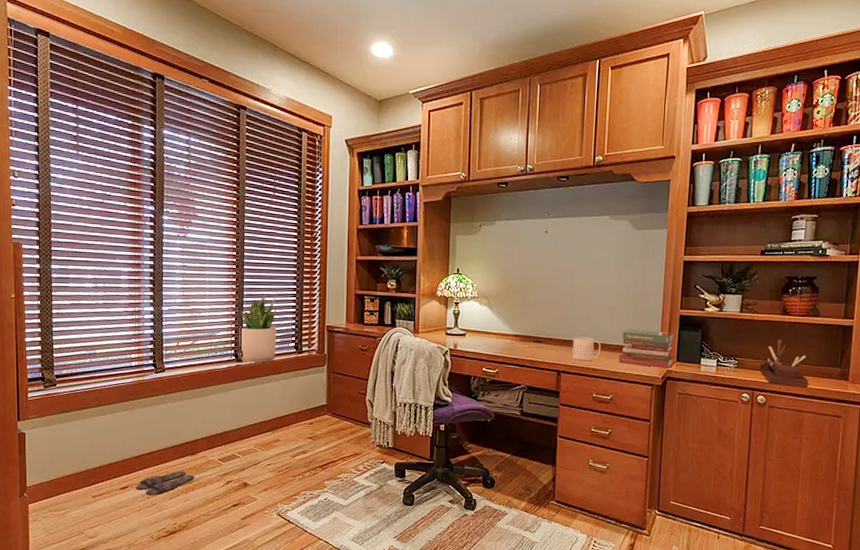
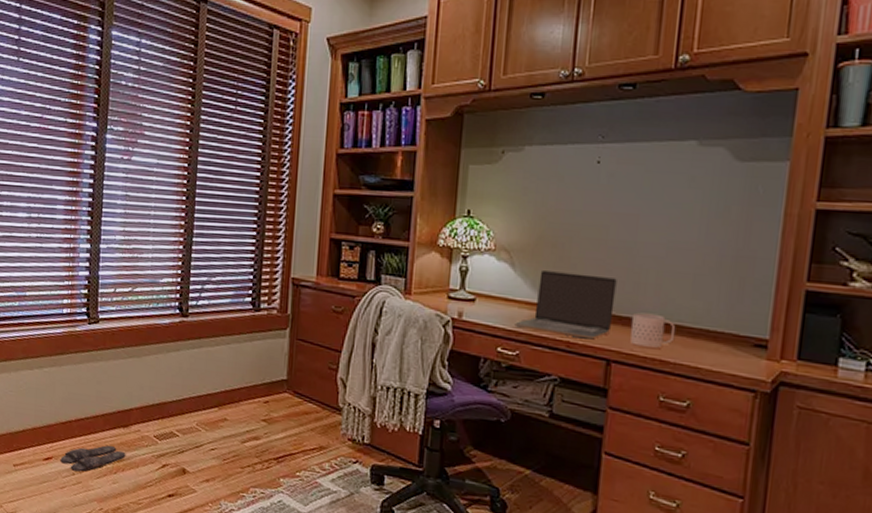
planter: present [239,294,278,363] -> none [185,234,234,321]
laptop: none [494,311,562,358] -> present [514,271,617,340]
books: present [618,329,675,370] -> none [701,306,795,371]

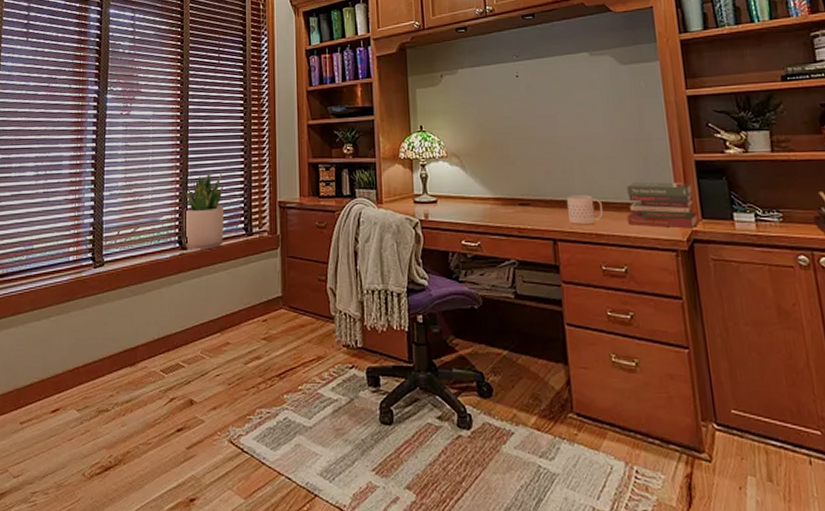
slippers: present [60,445,126,472] -> none [68,386,134,419]
planter: none [185,234,234,321] -> present [184,169,224,250]
laptop: present [514,271,617,340] -> none [473,168,552,224]
books: none [701,306,795,371] -> present [626,181,700,230]

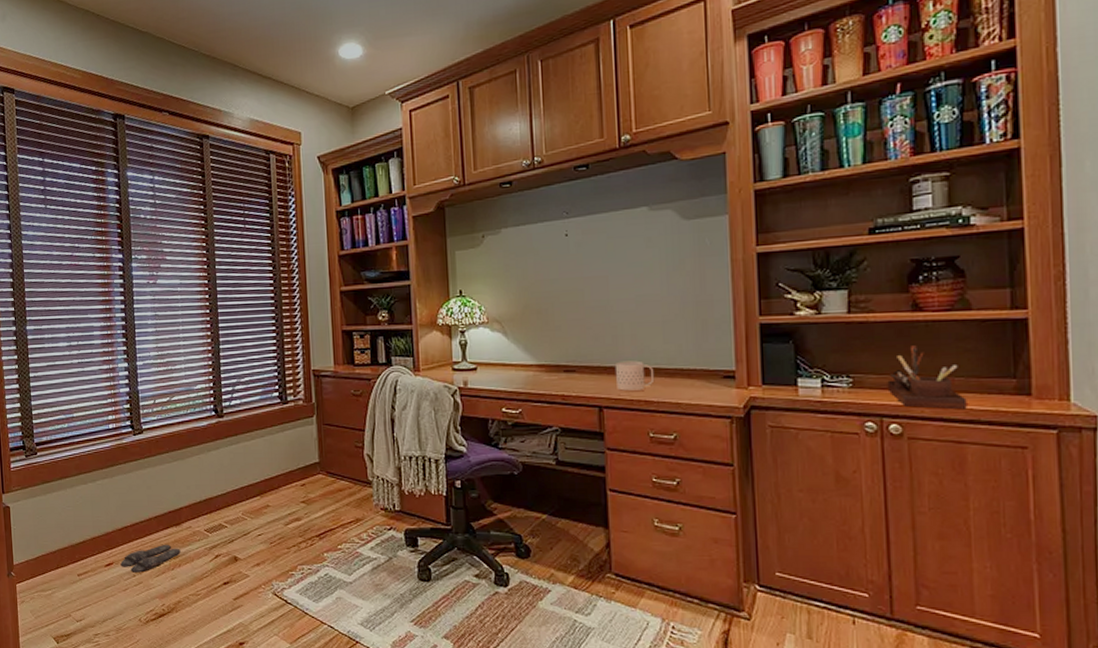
slippers: none [68,386,134,419] -> present [120,544,181,573]
planter: present [184,169,224,250] -> none [216,338,259,418]
books: present [626,181,700,230] -> none [679,346,759,396]

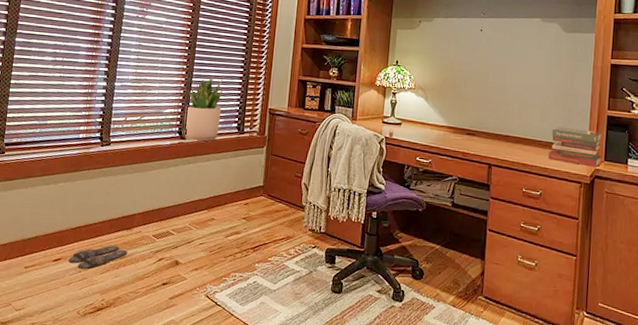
planter: none [216,338,259,418] -> present [184,75,225,142]
mug: present [614,360,655,392] -> none [503,131,532,156]
books: none [679,346,759,396] -> present [548,126,603,168]

